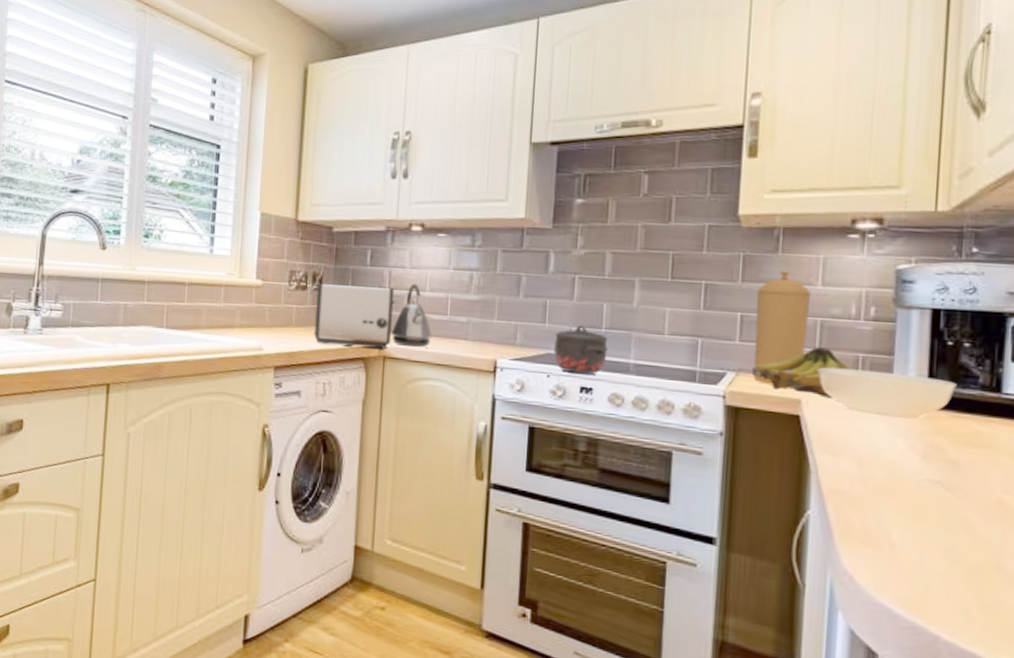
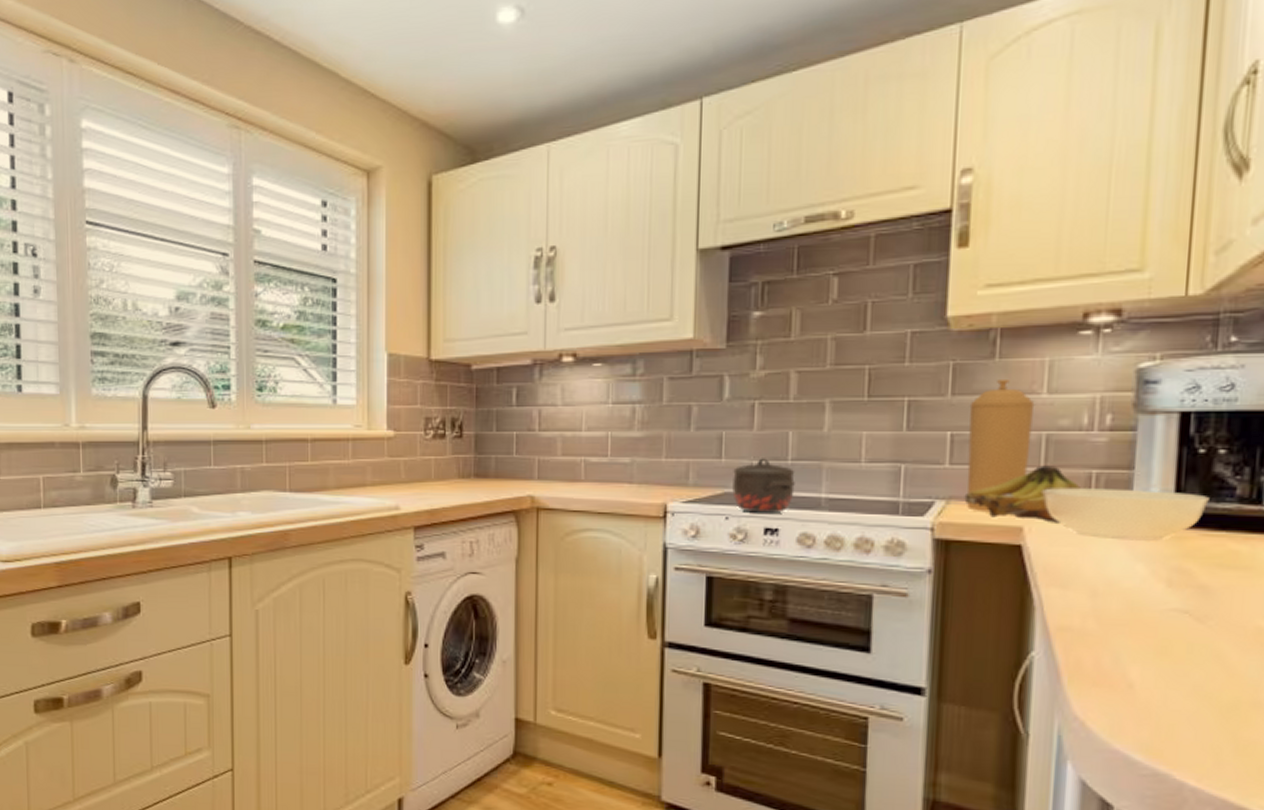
toaster: present [313,283,395,349] -> none [456,429,547,500]
kettle: present [390,283,433,348] -> none [543,423,592,496]

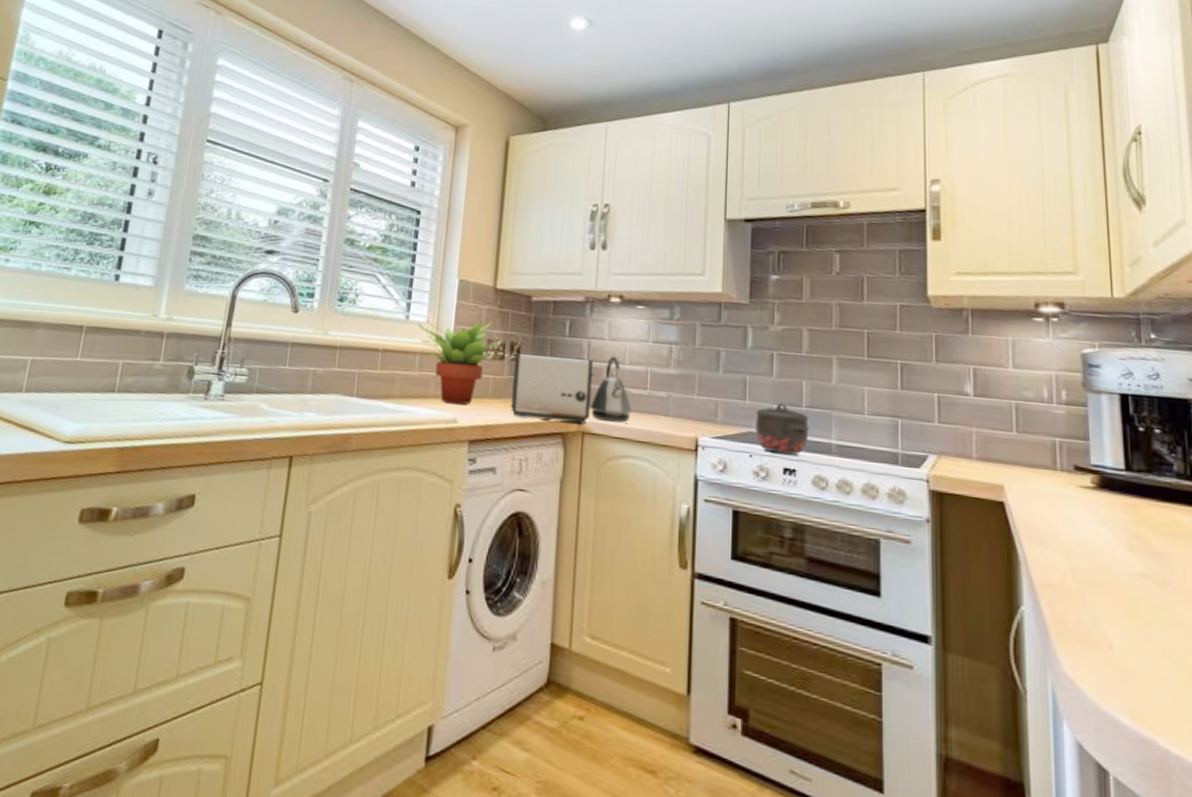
succulent plant: none [348,397,444,490] -> present [418,319,505,405]
toaster: none [456,429,547,500] -> present [510,353,594,424]
kettle: none [543,423,592,496] -> present [589,356,633,424]
fruit: present [964,465,1080,525] -> none [952,430,1048,486]
canister: present [967,380,1035,513] -> none [951,352,1004,470]
bowl: present [1042,488,1210,541] -> none [1017,451,1153,508]

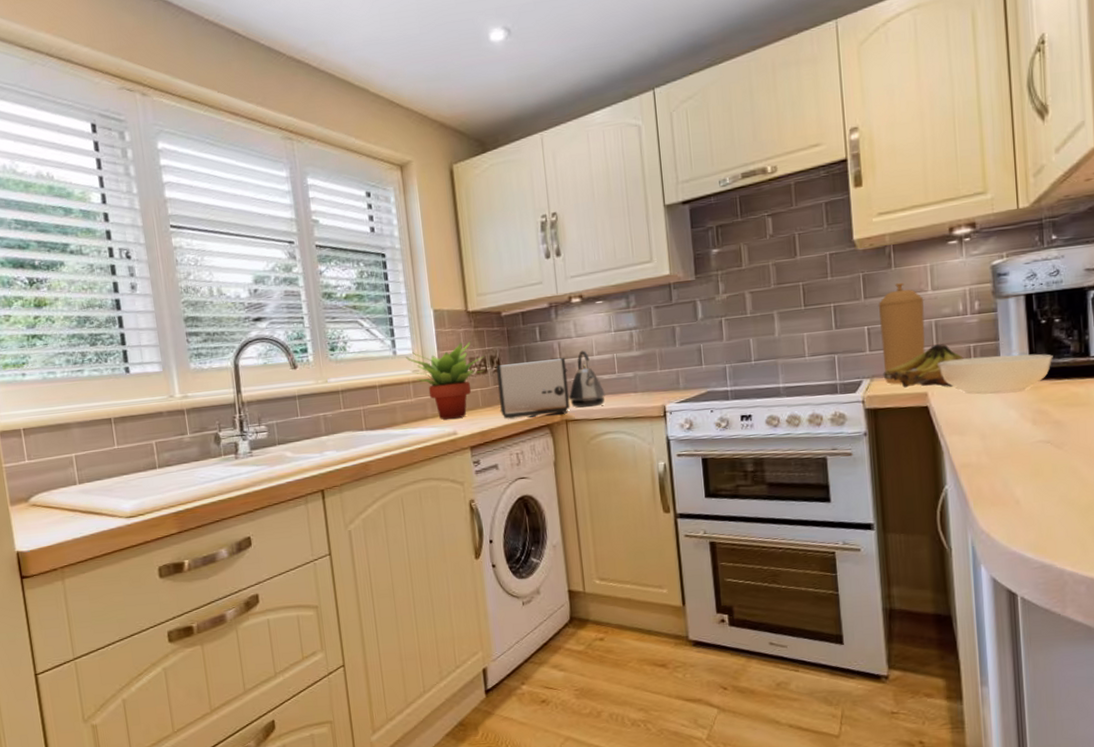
cooking pot: present [755,403,809,455] -> none [712,361,760,405]
canister: none [951,352,1004,470] -> present [878,283,925,385]
fruit: none [952,430,1048,486] -> present [883,344,964,388]
bowl: none [1017,451,1153,508] -> present [937,353,1053,395]

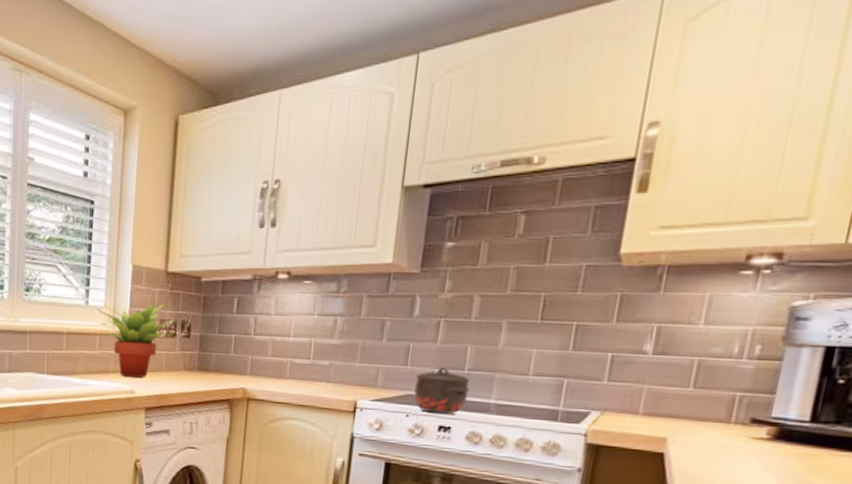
toaster: present [496,357,570,419] -> none [181,330,260,391]
kettle: present [568,350,606,409] -> none [255,329,296,390]
cooking pot: none [712,361,760,405] -> present [414,367,470,414]
canister: present [878,283,925,385] -> none [619,311,692,424]
fruit: present [883,344,964,388] -> none [617,386,724,438]
bowl: present [937,353,1053,395] -> none [688,406,843,457]

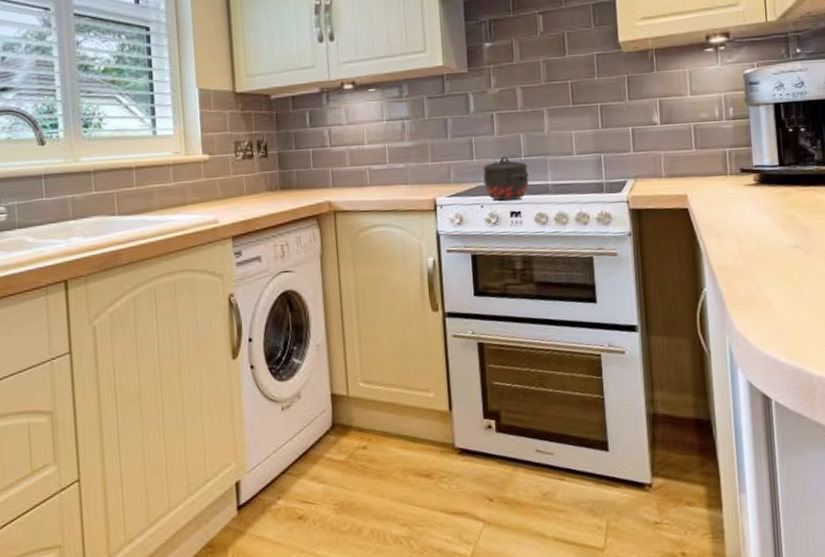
succulent plant: present [97,302,176,378] -> none [167,124,251,206]

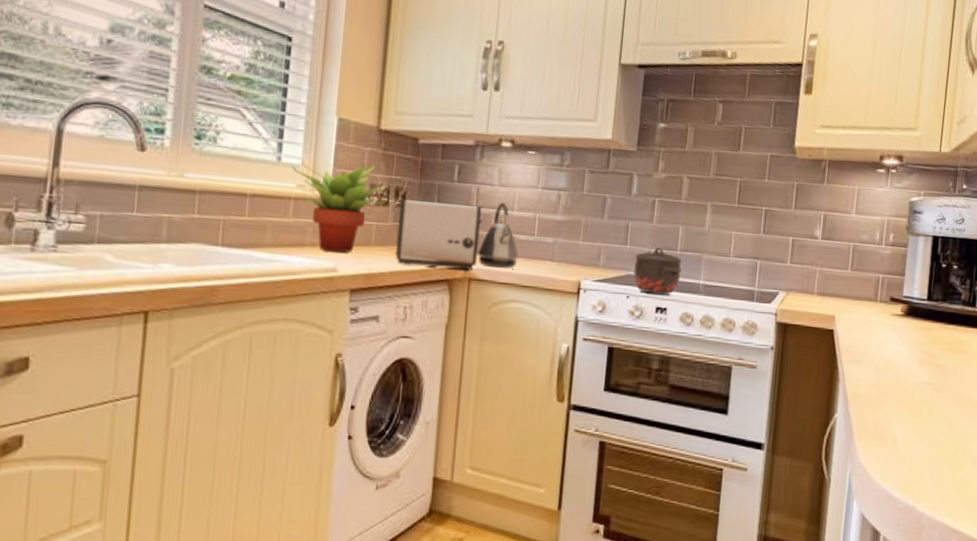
succulent plant: none [167,124,251,206] -> present [292,161,389,253]
toaster: none [263,145,339,208] -> present [394,198,482,270]
kettle: none [337,138,376,199] -> present [477,202,520,270]

